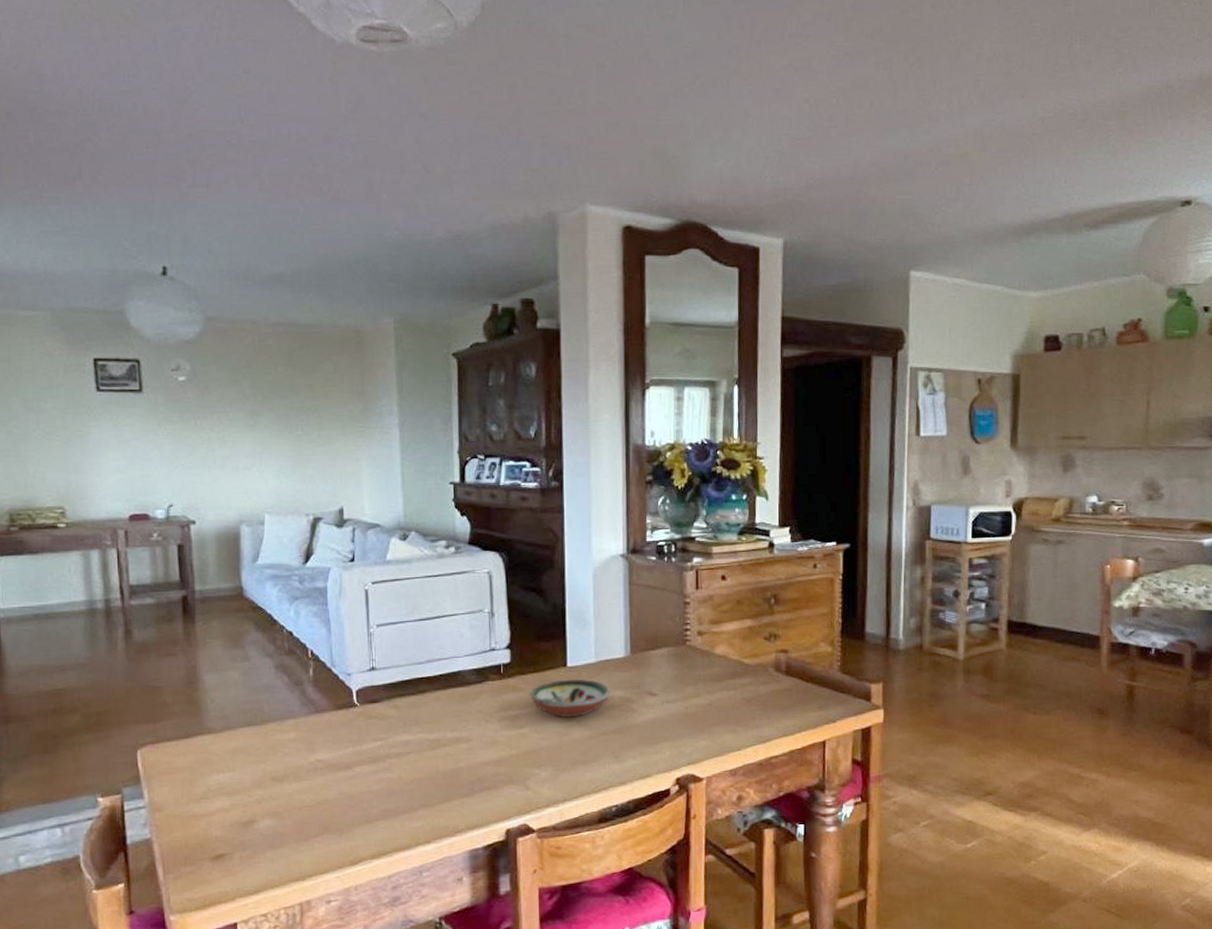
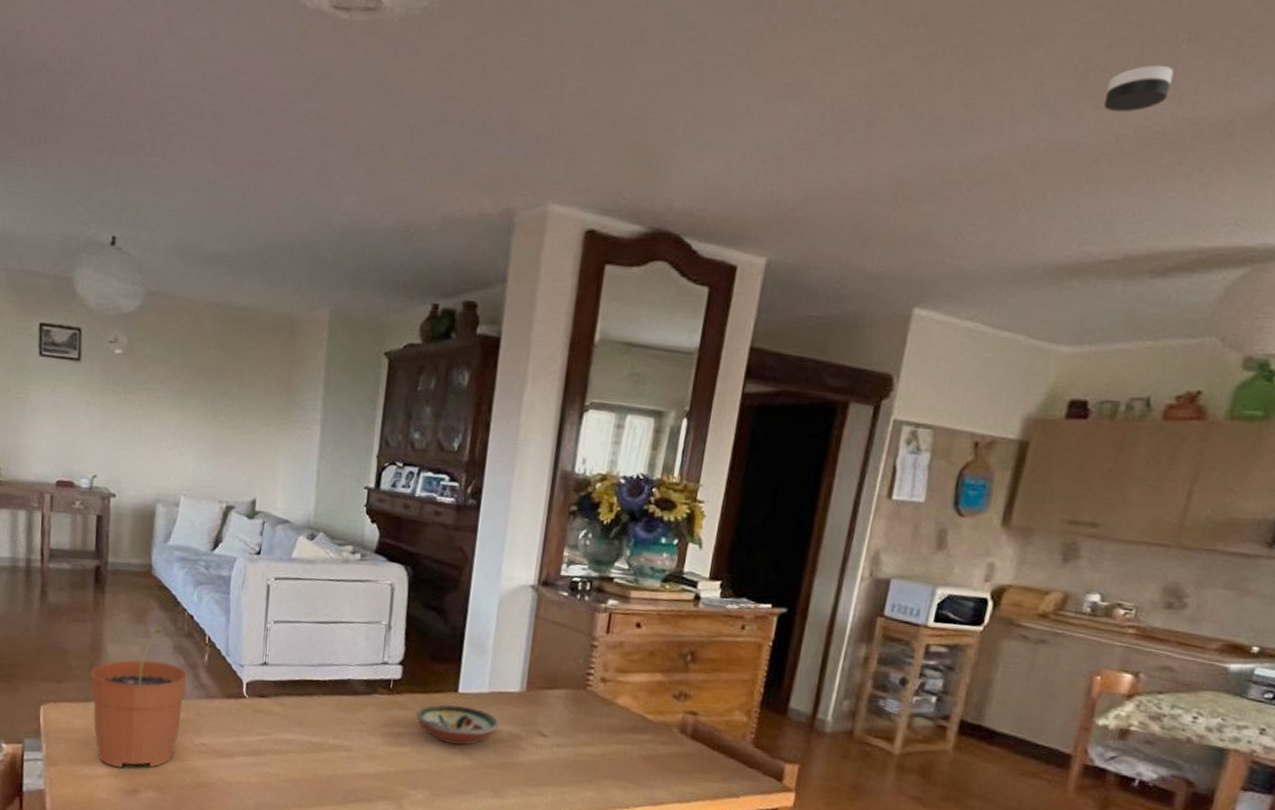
plant pot: none [188,649,294,800] -> present [90,627,188,768]
smoke detector: none [1027,61,1075,100] -> present [1103,64,1174,112]

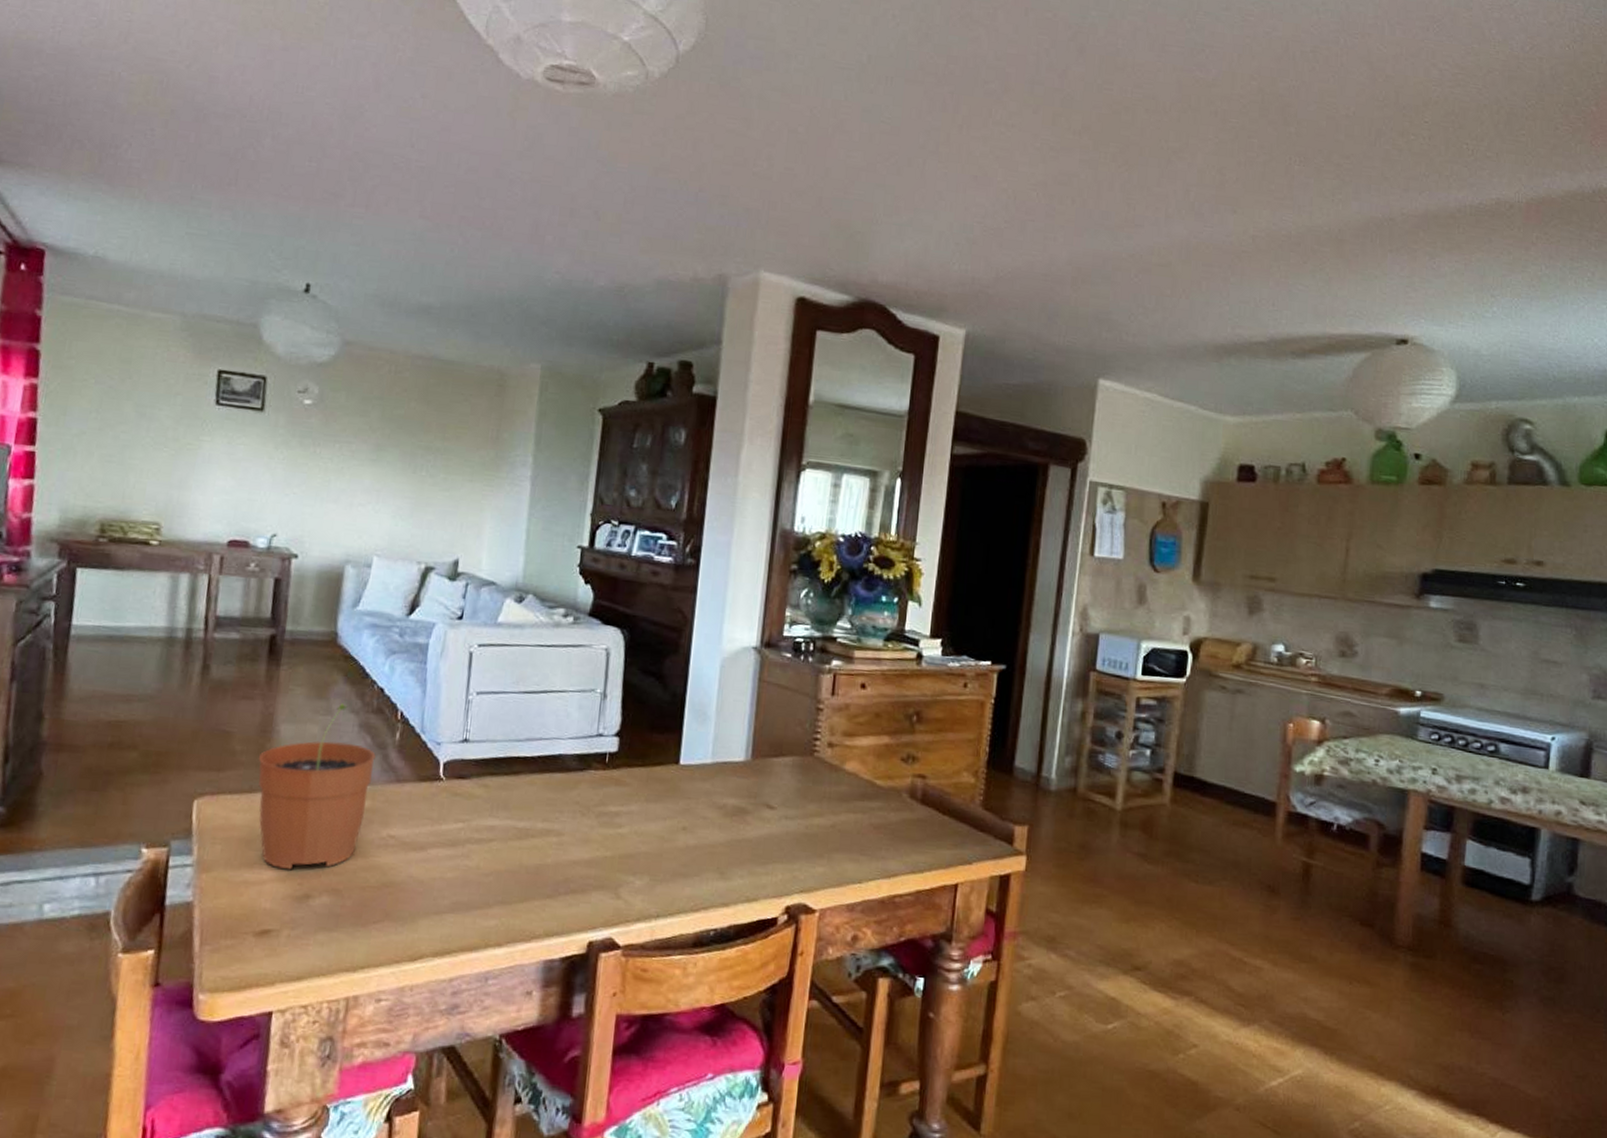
decorative bowl: present [415,703,500,745] -> none [633,778,725,822]
smoke detector: present [1103,64,1174,112] -> none [1239,180,1291,218]

